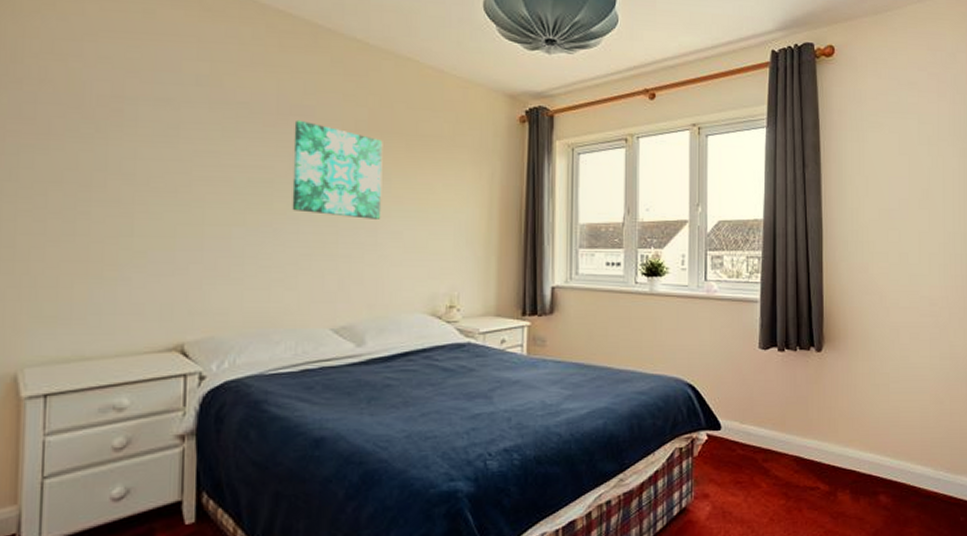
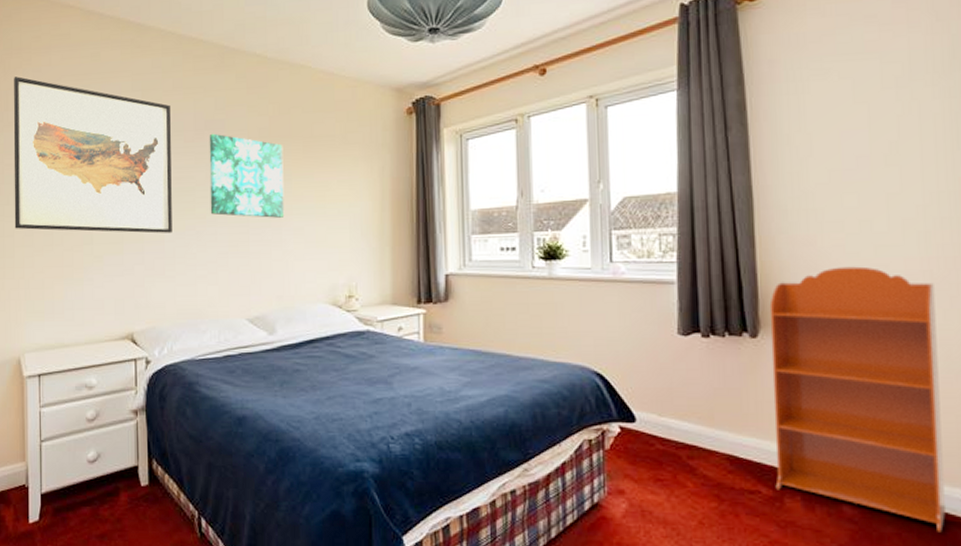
wall art: none [17,22,247,229] -> present [13,76,172,233]
bookcase: none [831,291,950,513] -> present [769,266,945,532]

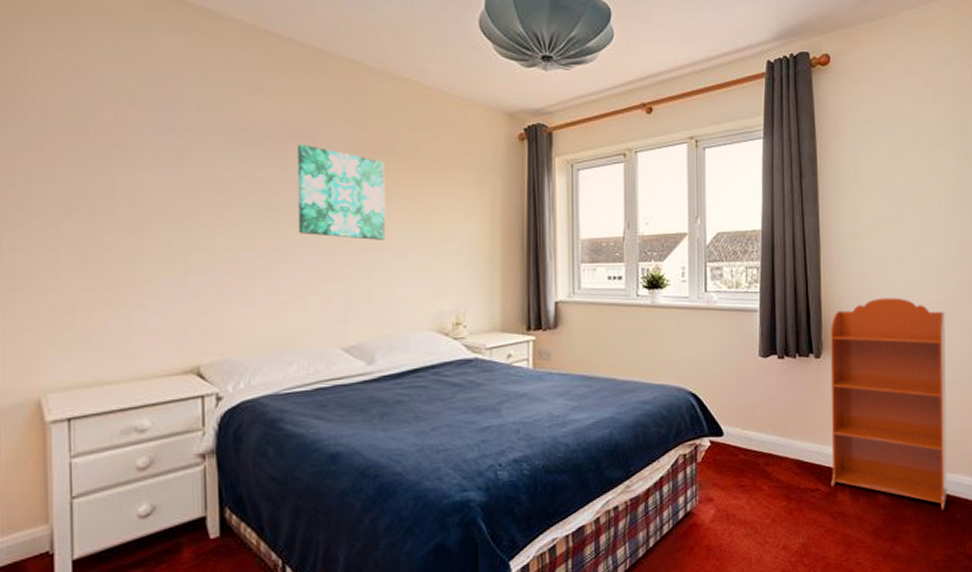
wall art: present [13,76,172,233] -> none [28,54,251,253]

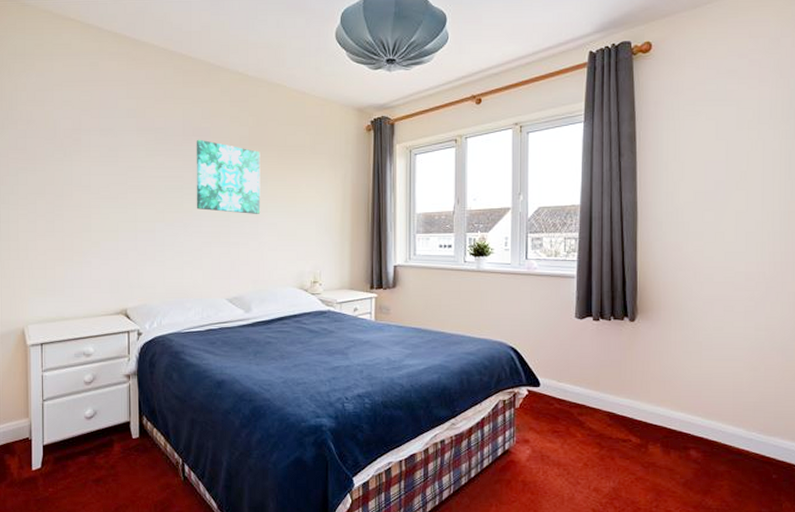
bookcase: present [830,297,947,510] -> none [642,268,766,470]

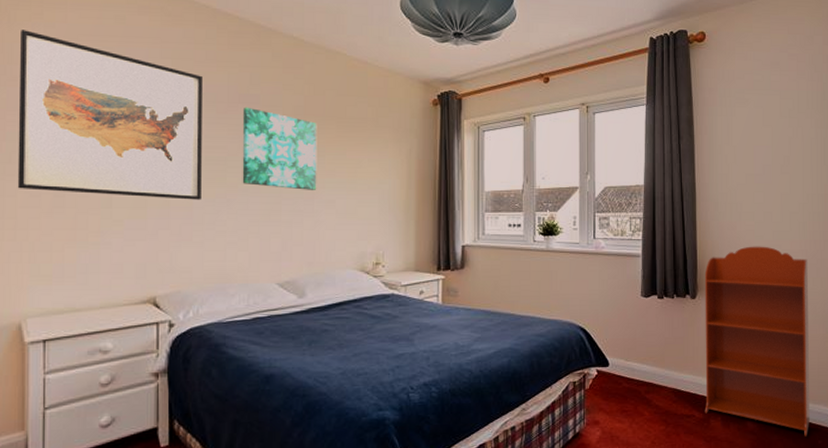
wall art: none [18,80,162,224] -> present [17,30,202,200]
bookcase: none [642,268,766,470] -> present [704,246,810,437]

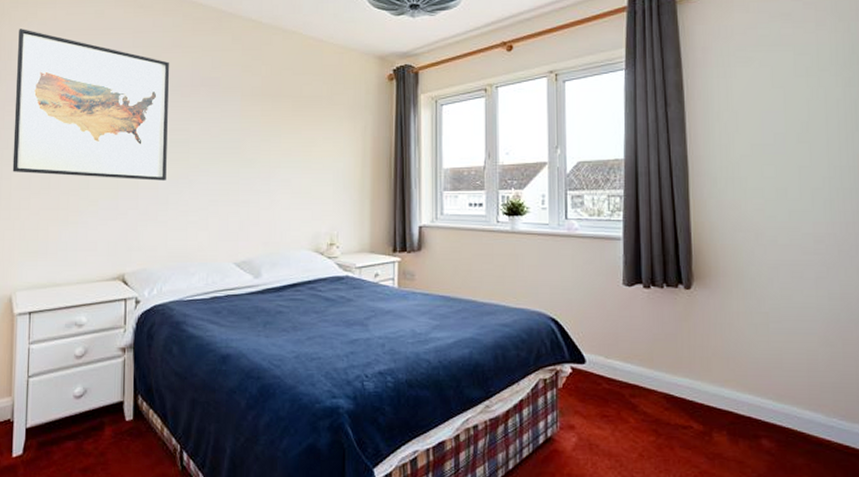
wall art: present [242,107,317,190] -> none [203,89,274,170]
bookcase: present [704,246,810,437] -> none [701,228,847,463]

